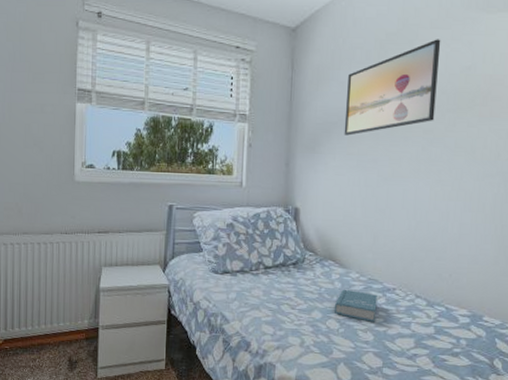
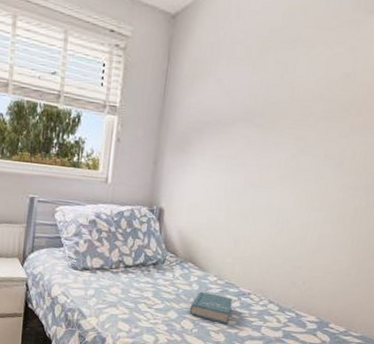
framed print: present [344,39,441,136] -> none [215,40,325,137]

